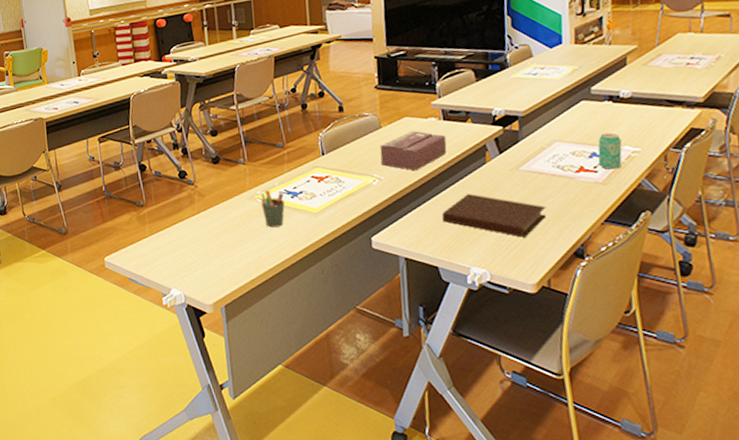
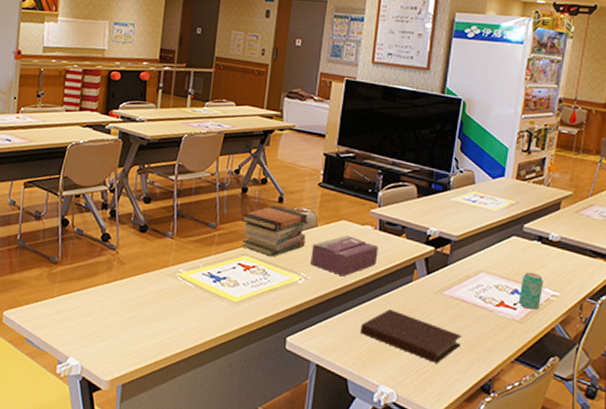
pen holder: present [261,189,285,228] -> none [181,269,206,310]
book stack: none [306,115,373,165] -> present [242,206,308,257]

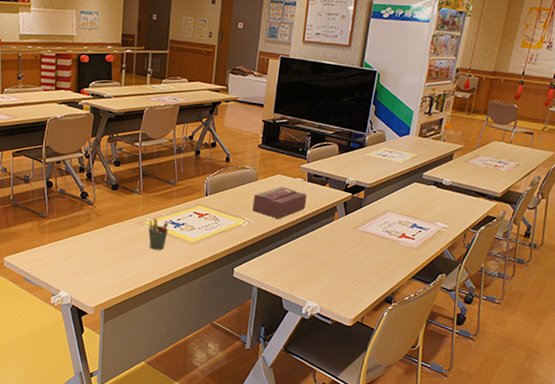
pen holder: none [181,269,206,310] -> present [148,218,168,250]
book stack: present [242,206,308,257] -> none [196,165,250,206]
notebook: present [359,309,462,363] -> none [291,243,372,283]
beverage can: present [518,272,543,310] -> none [416,210,437,239]

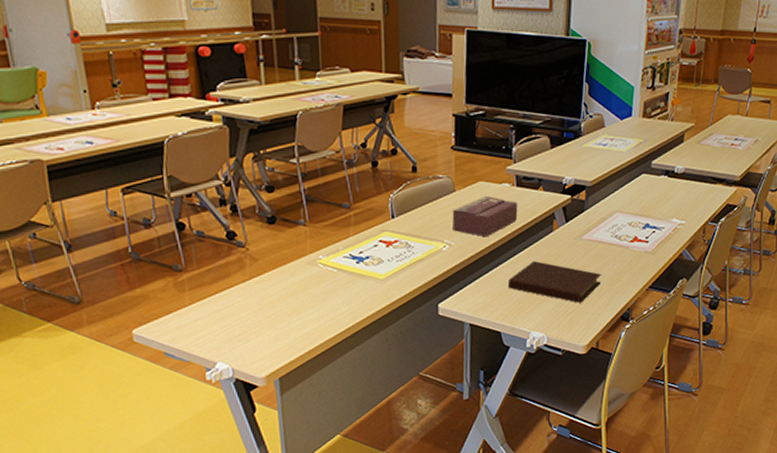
pen holder: present [148,218,168,250] -> none [323,254,349,295]
notebook: none [291,243,372,283] -> present [507,261,602,303]

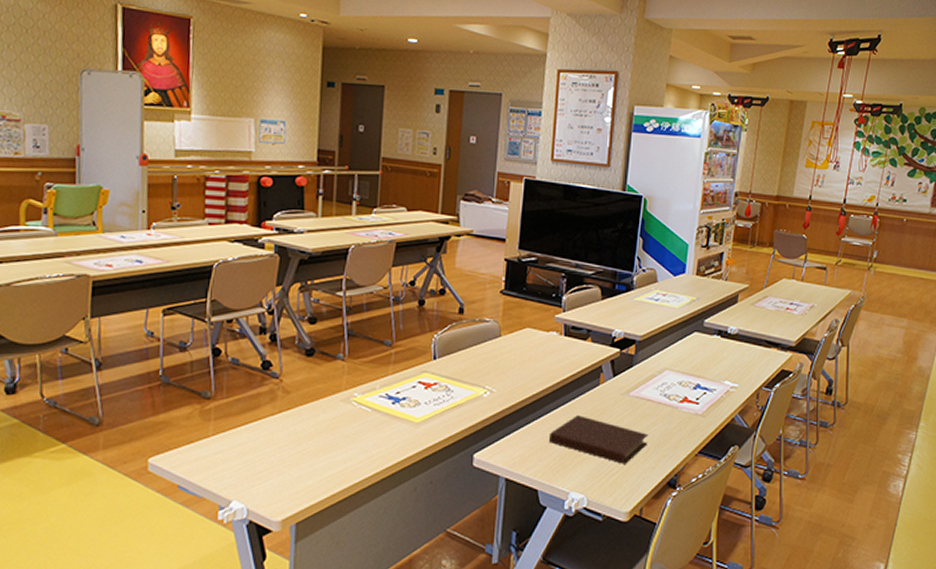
tissue box: present [452,195,518,237] -> none [495,342,564,386]

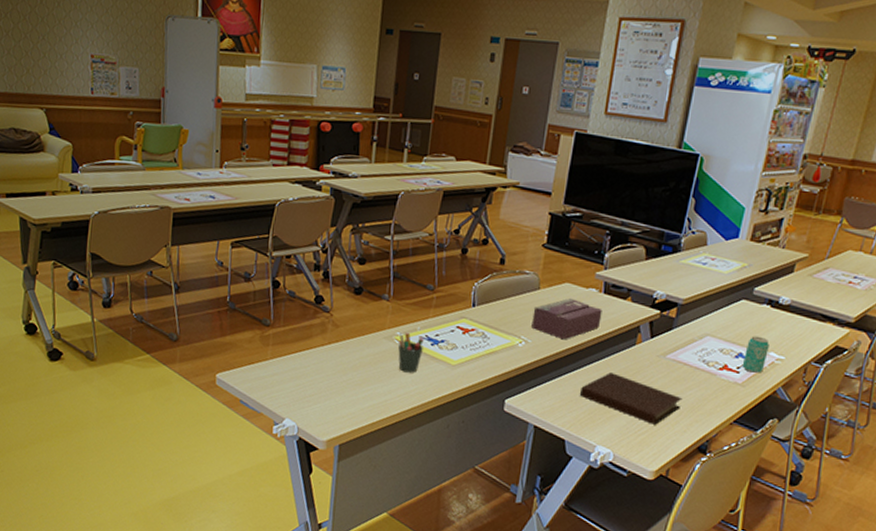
pen holder: none [357,392,384,436] -> present [398,332,424,373]
tissue box: none [495,342,564,386] -> present [531,297,602,340]
beverage can: none [700,366,723,402] -> present [742,336,769,373]

